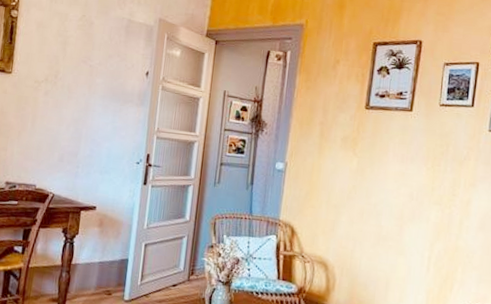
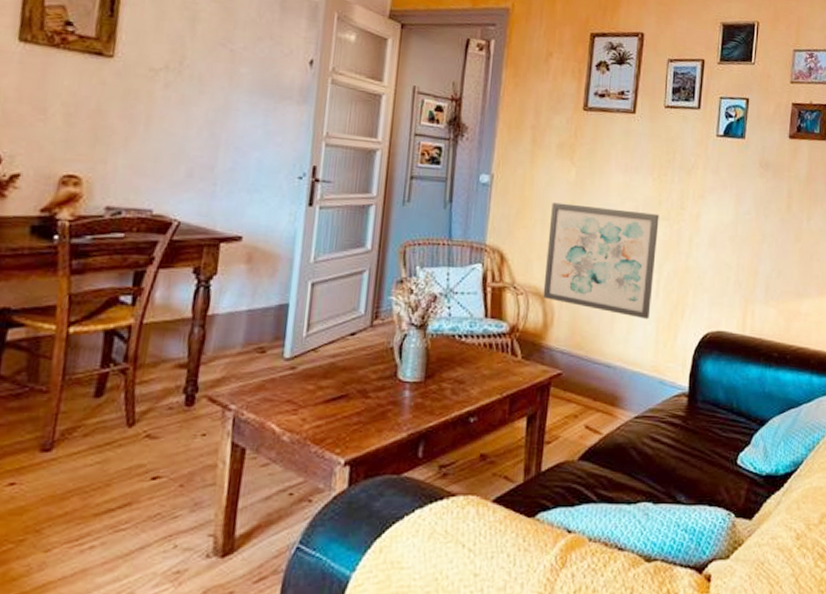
wall art: none [326,187,432,291] -> present [543,202,659,320]

